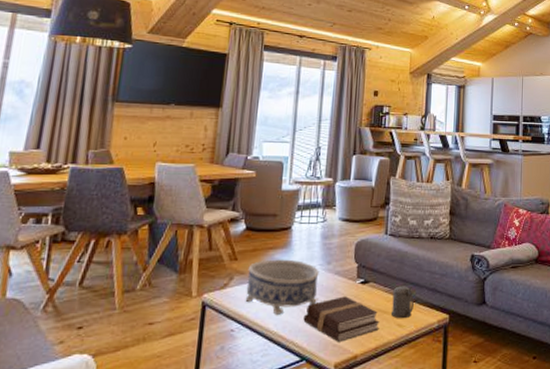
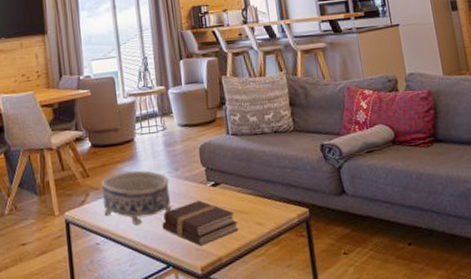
beer stein: present [392,285,414,319] -> none [245,183,270,217]

